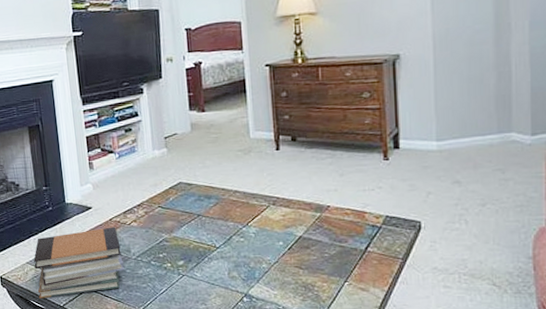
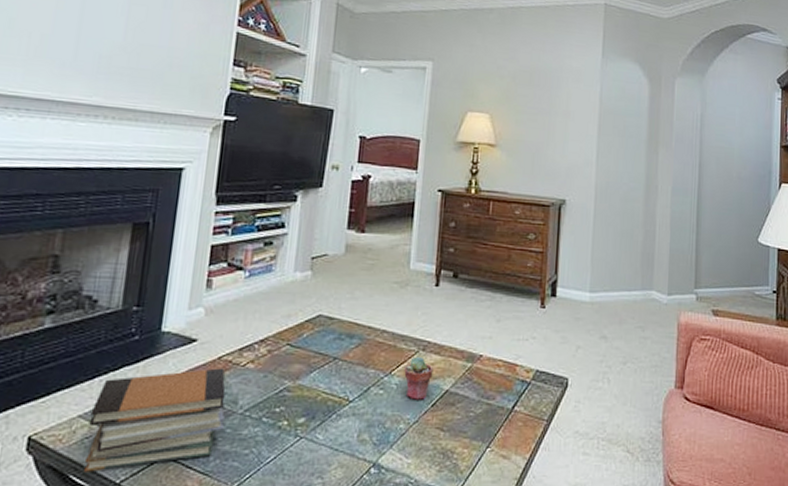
potted succulent: none [259,209,285,245] -> present [404,356,433,400]

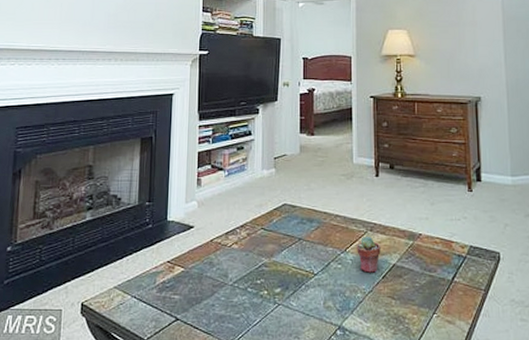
book stack: present [82,368,226,472] -> none [120,248,219,331]

